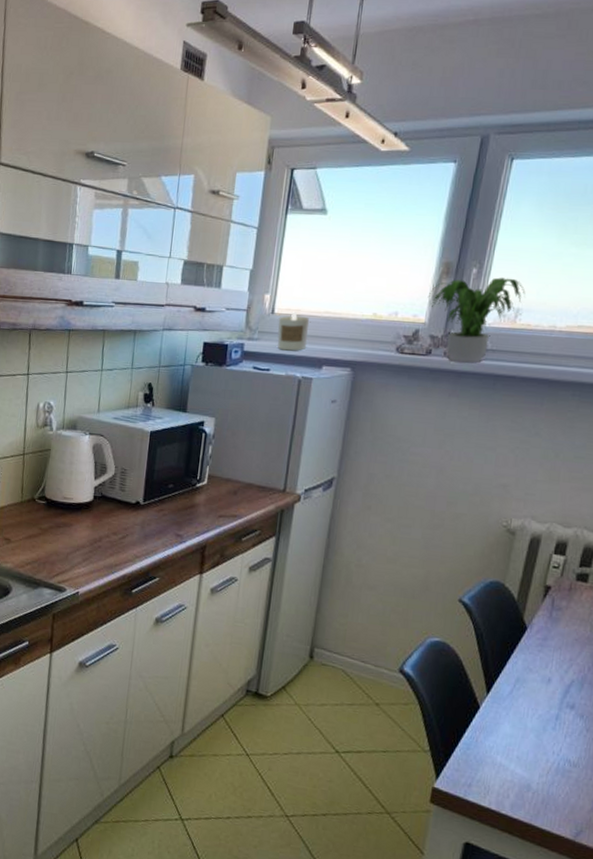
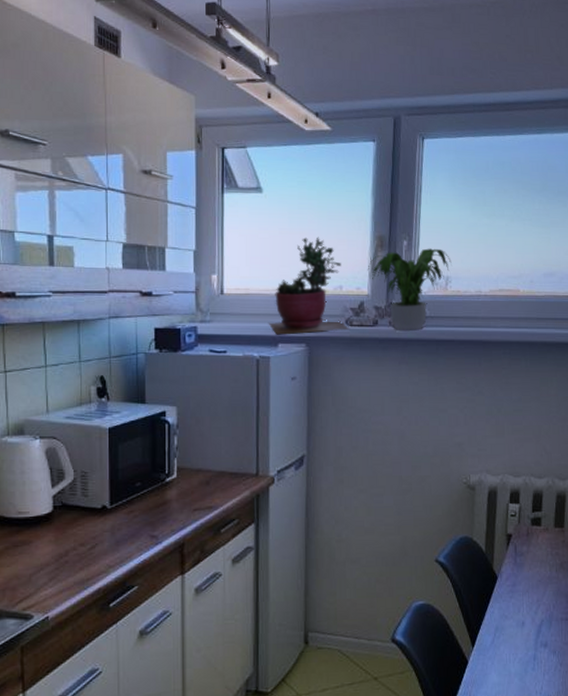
candle: present [277,312,310,351] -> none [228,291,260,331]
succulent plant: none [316,261,401,358] -> present [269,237,351,335]

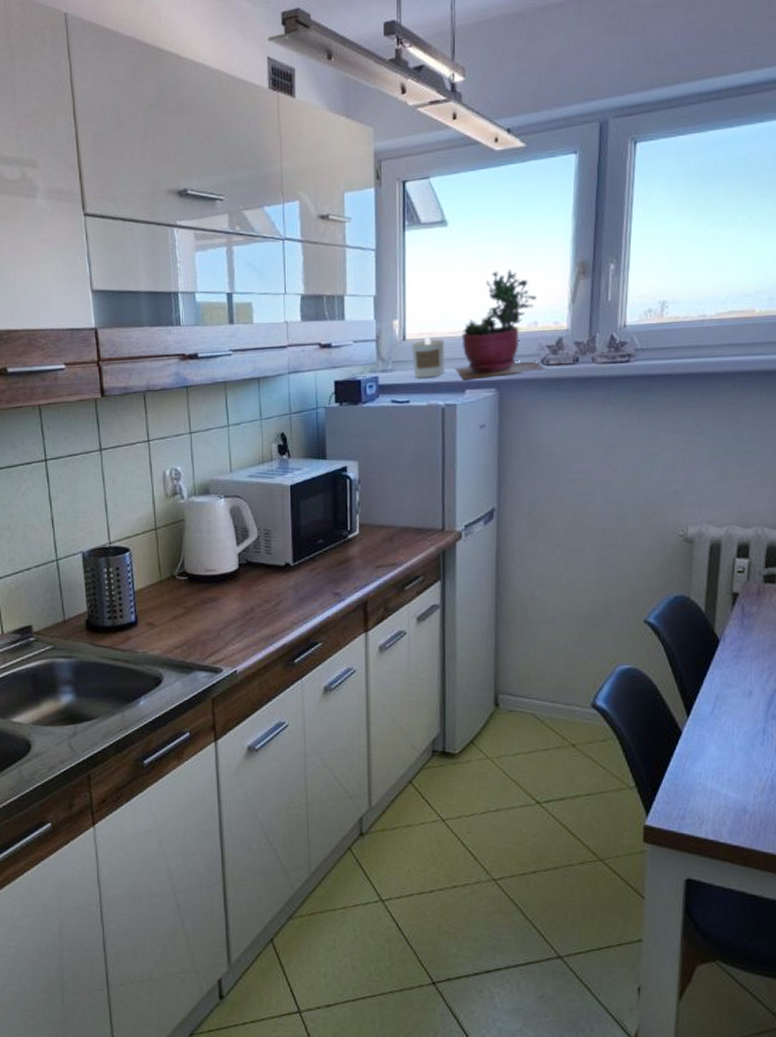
candle: none [228,291,260,331] -> present [411,335,446,379]
potted plant: present [367,248,452,332] -> none [566,270,669,368]

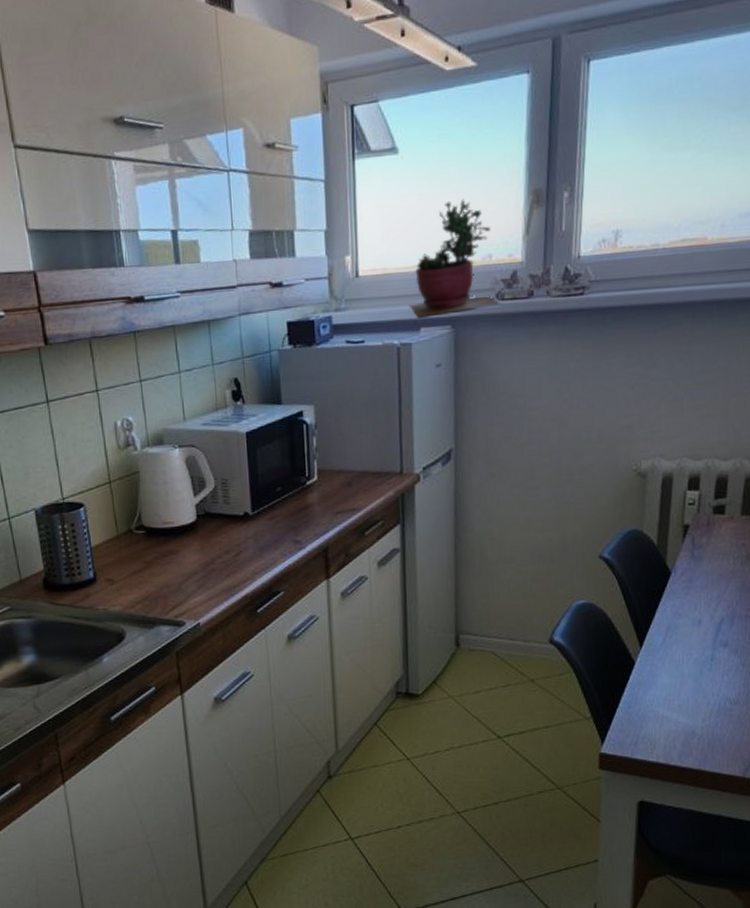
candle: present [411,335,446,379] -> none [364,271,400,317]

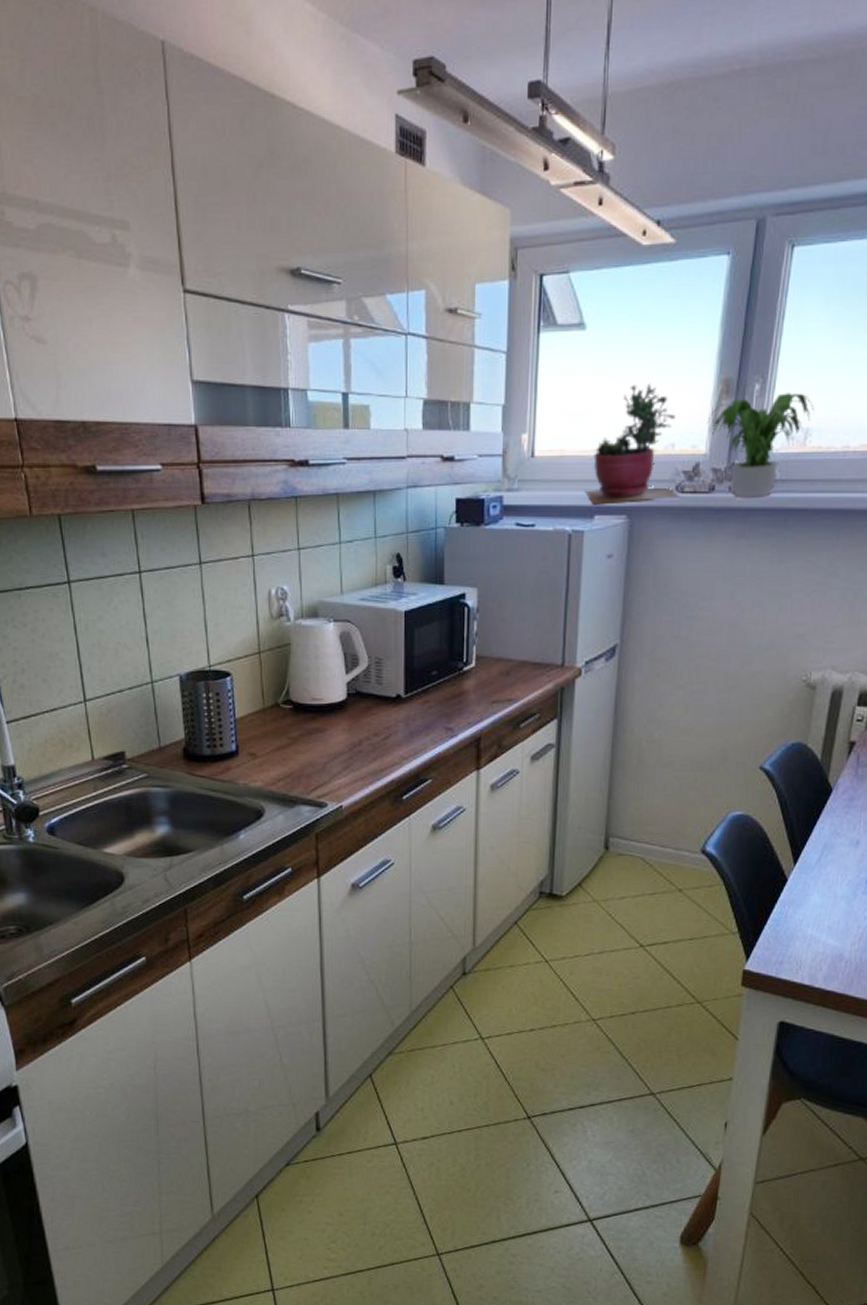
potted plant: none [520,197,623,302] -> present [707,393,815,499]

